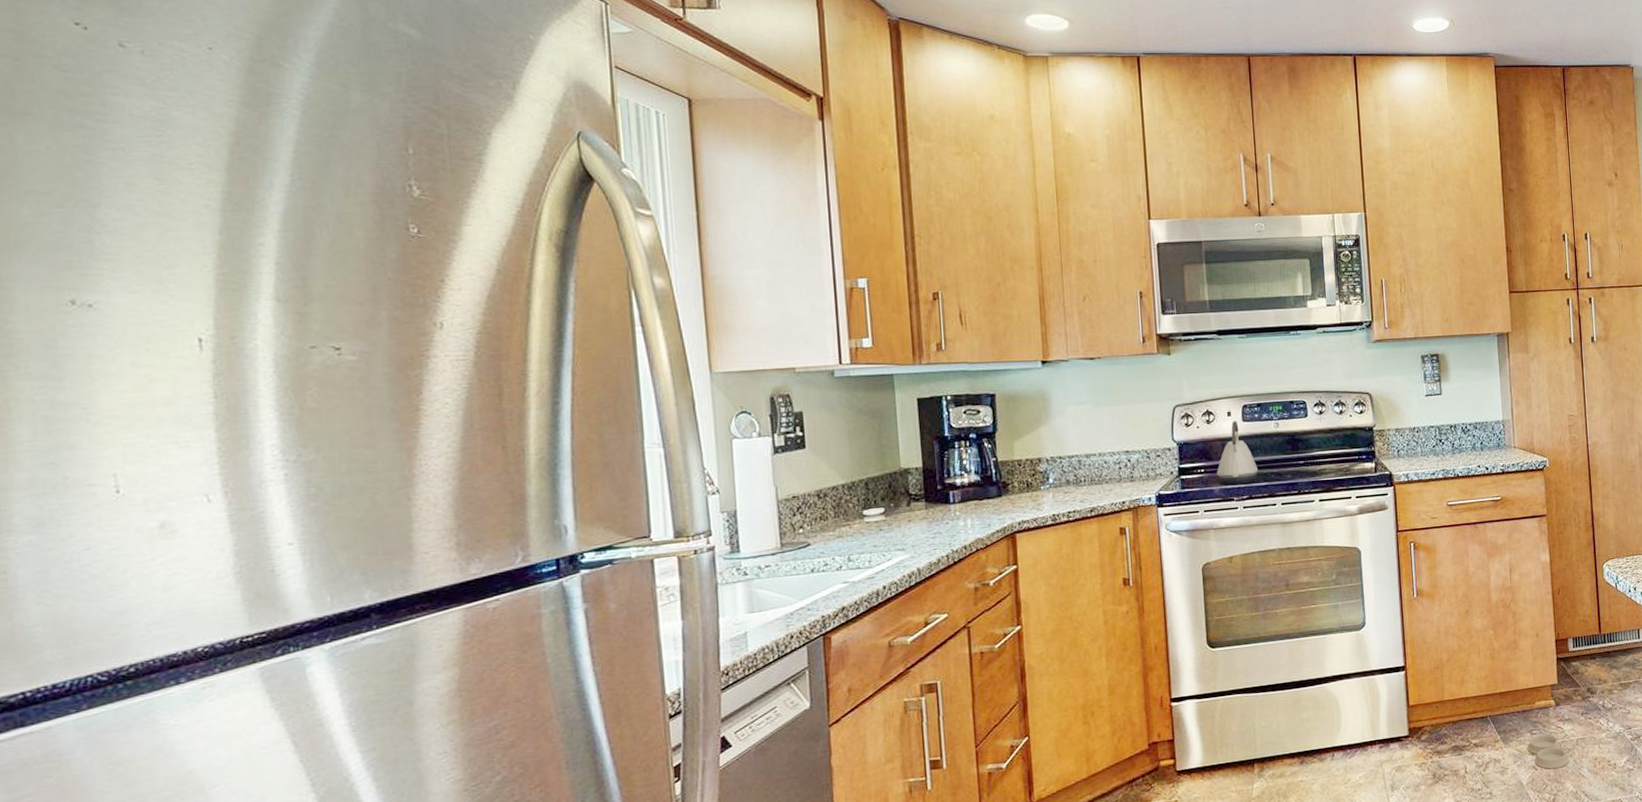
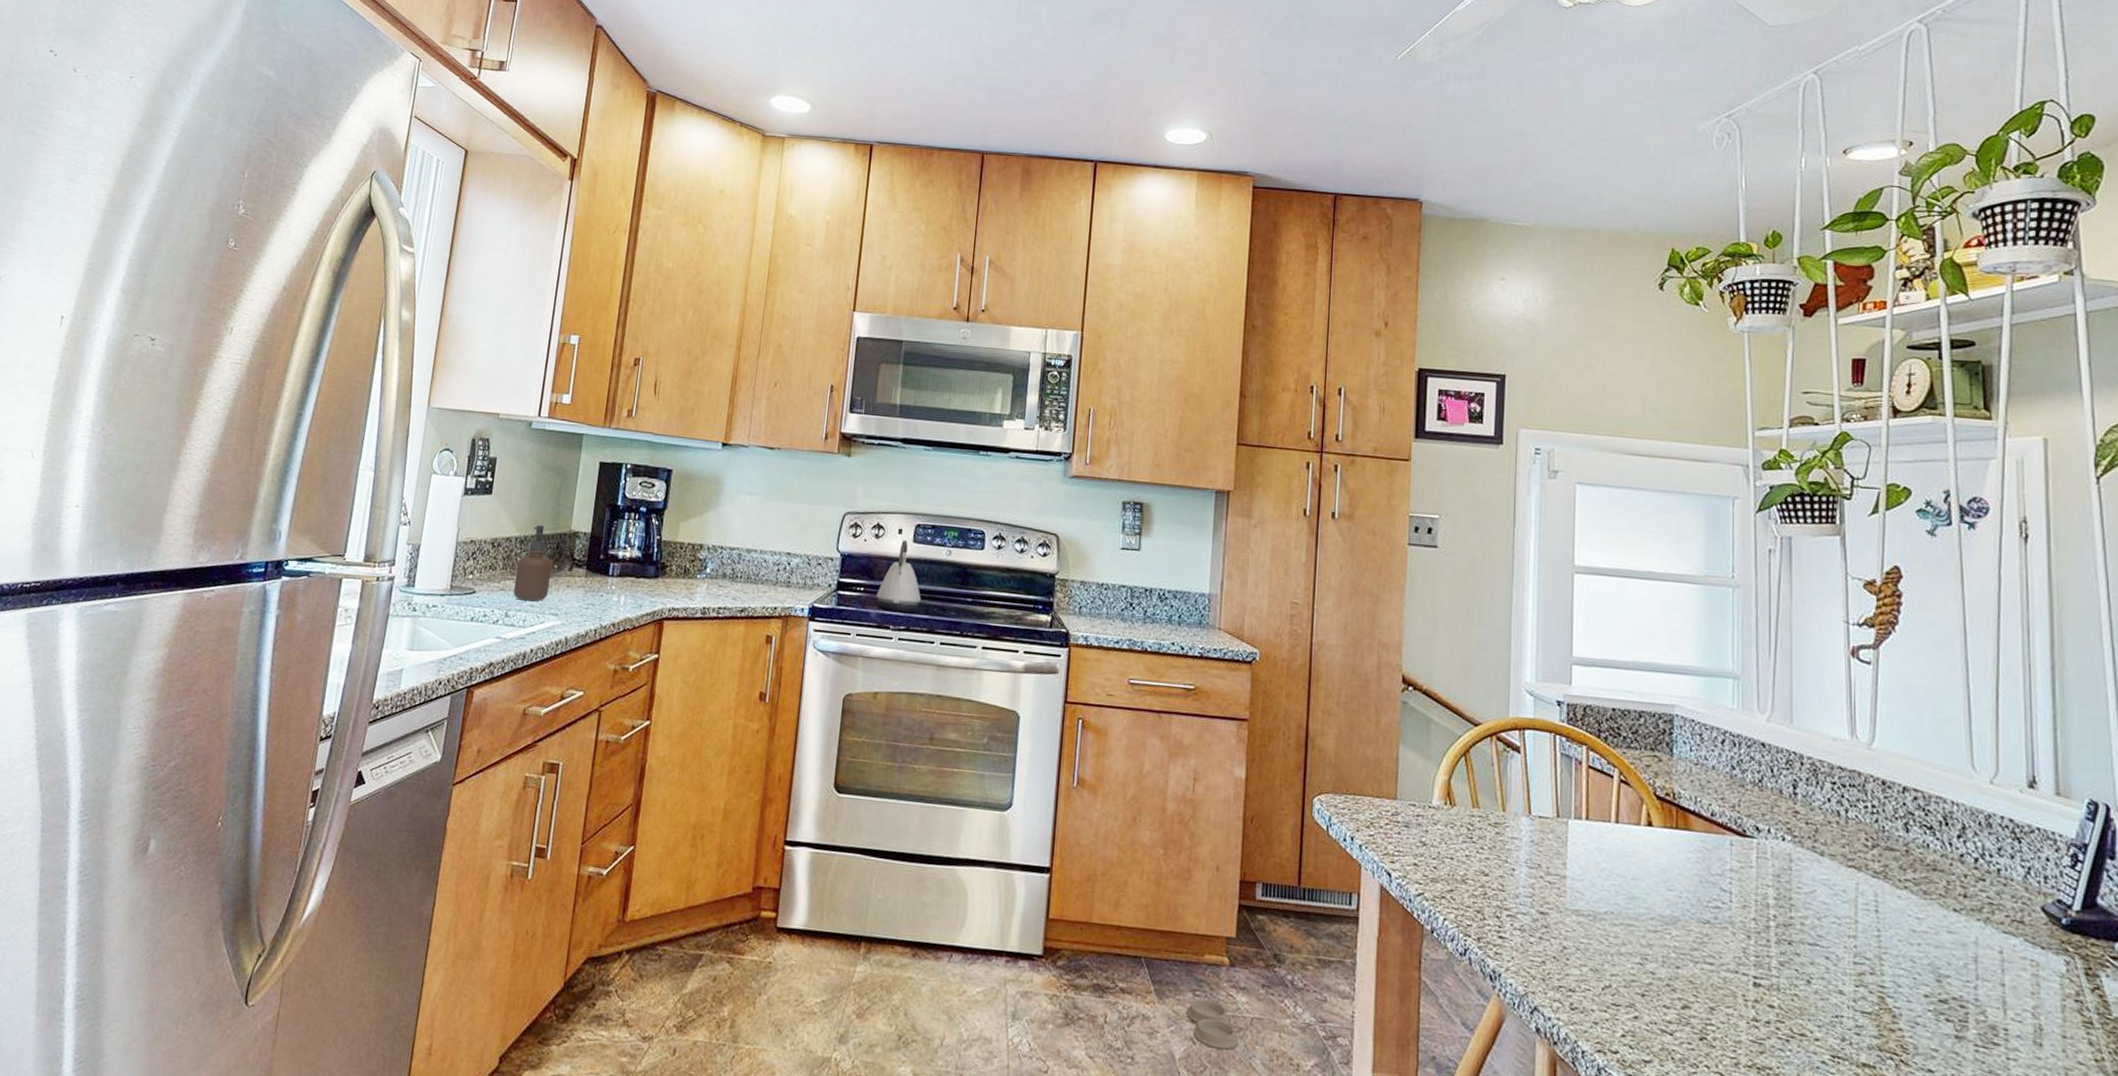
soap dispenser: none [849,469,890,543] -> present [513,525,553,602]

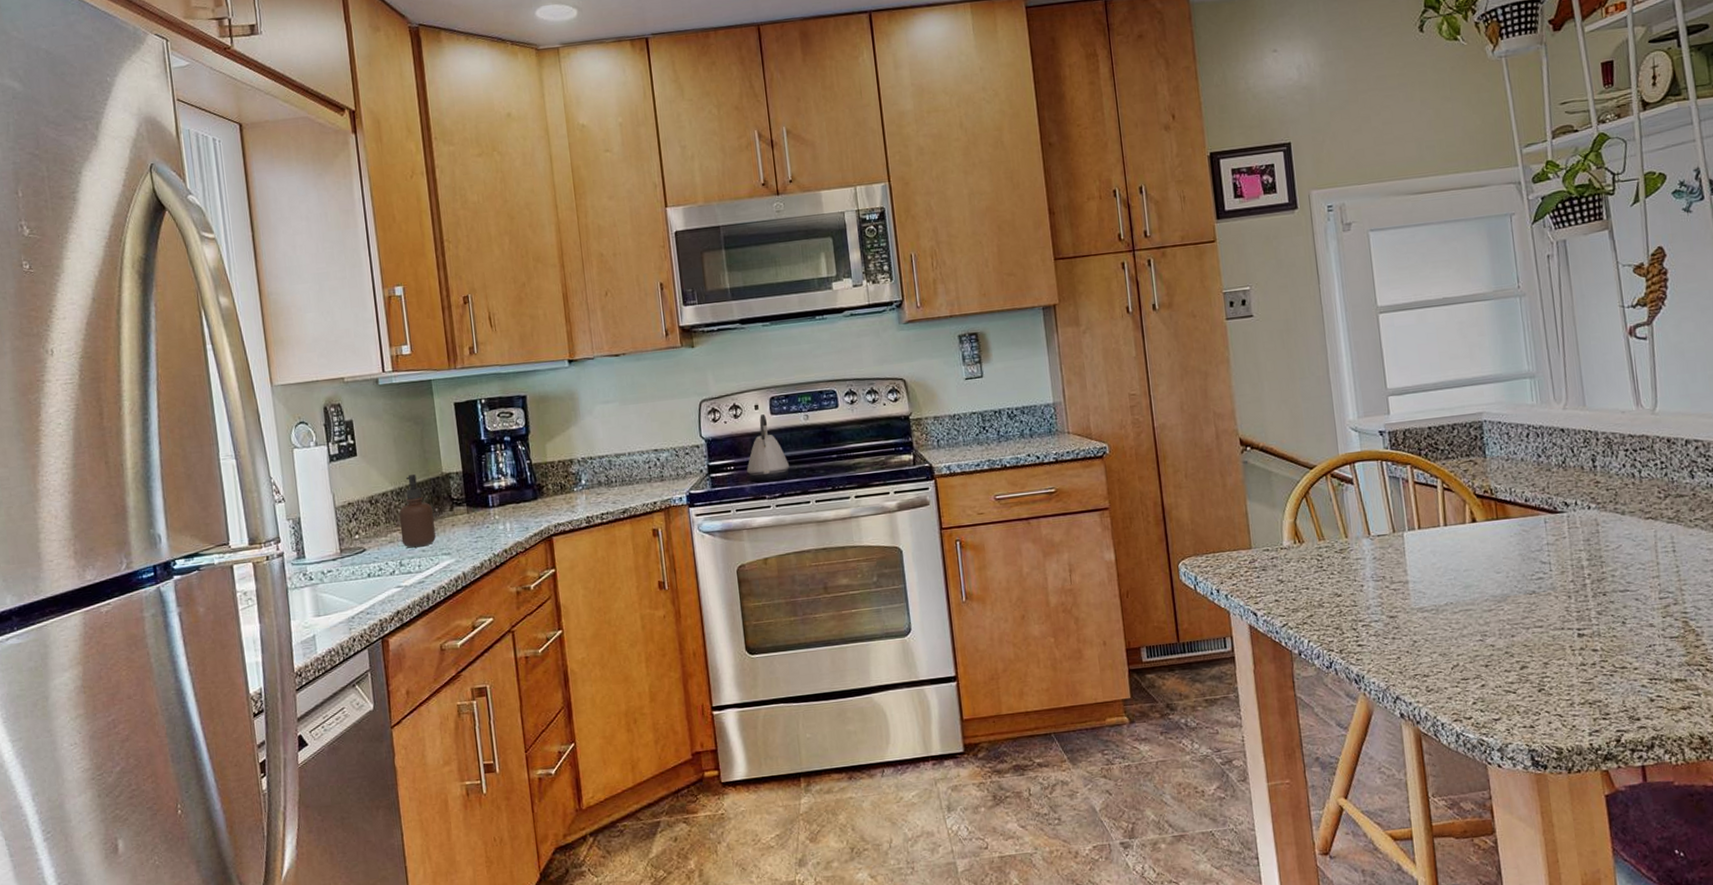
pet bowl: present [1186,998,1239,1050] -> none [1098,755,1149,795]

